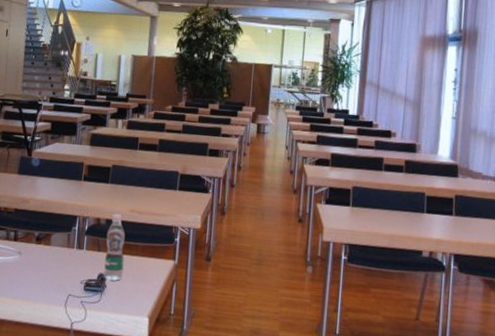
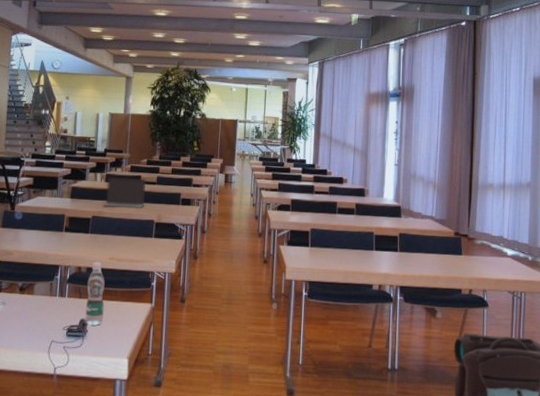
laptop: none [124,123,171,159] -> present [103,176,147,209]

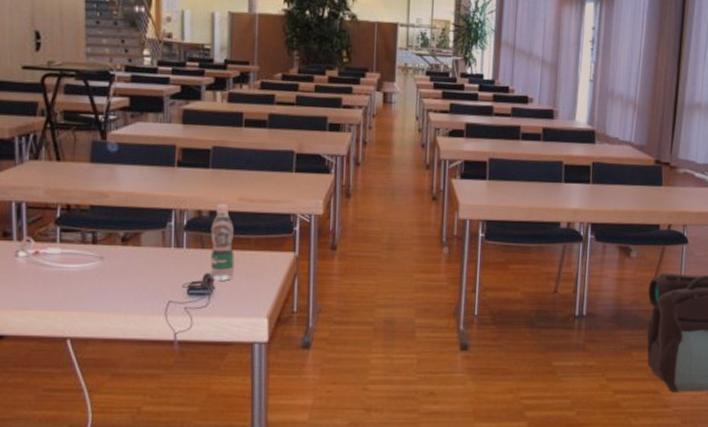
laptop: present [103,176,147,209] -> none [227,95,283,137]

